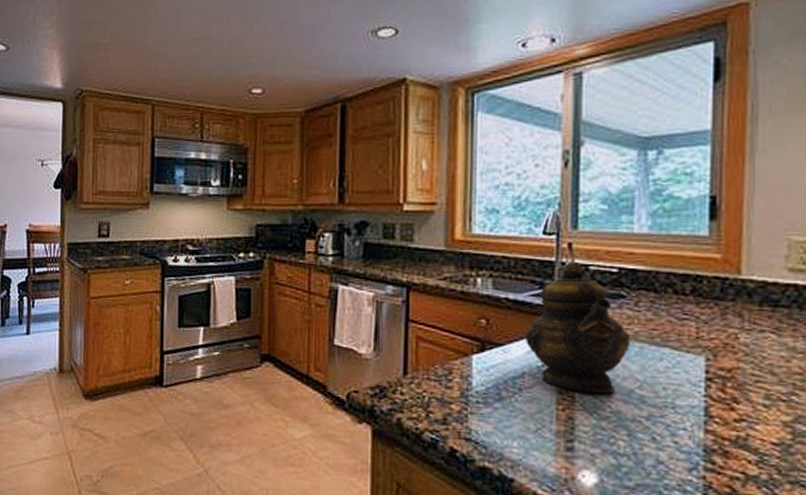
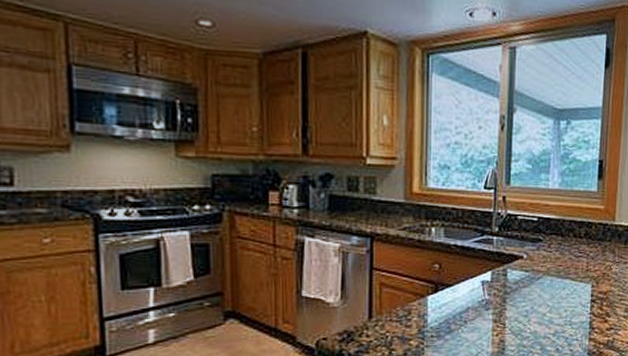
teapot: present [525,261,631,393] -> none [470,212,545,319]

